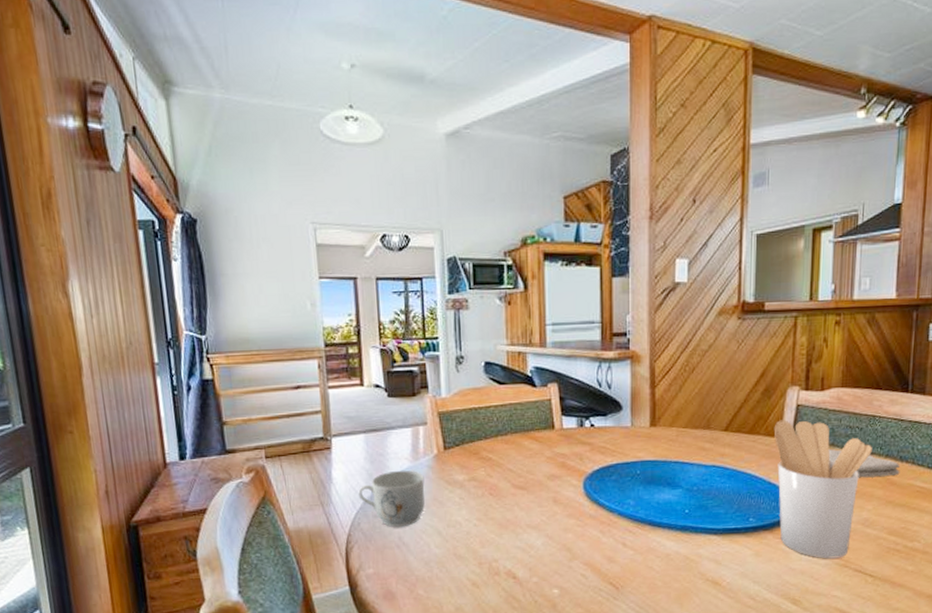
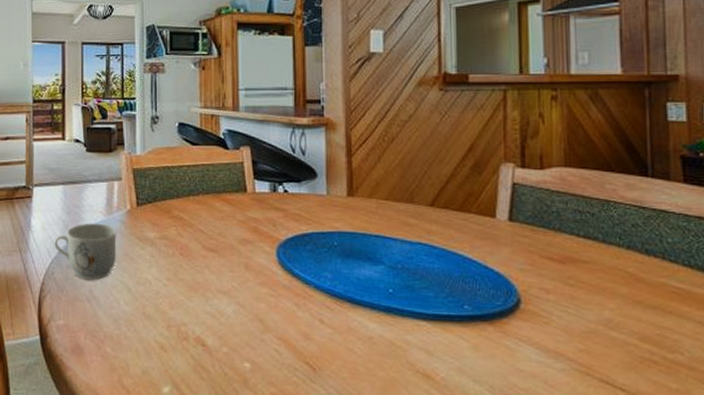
utensil holder: present [774,420,872,559] -> none [487,198,609,364]
washcloth: present [828,449,900,478] -> none [554,235,648,272]

